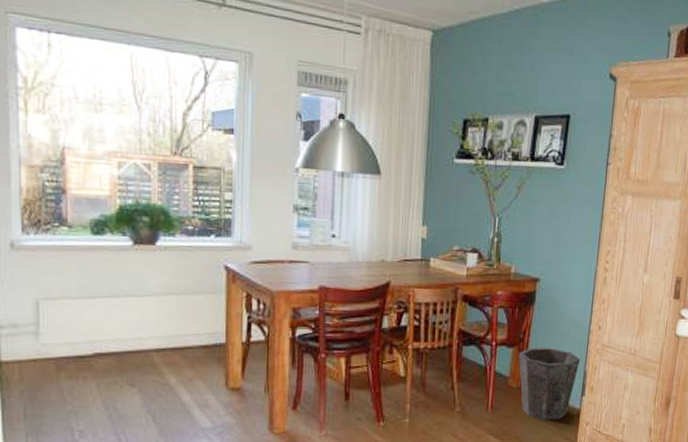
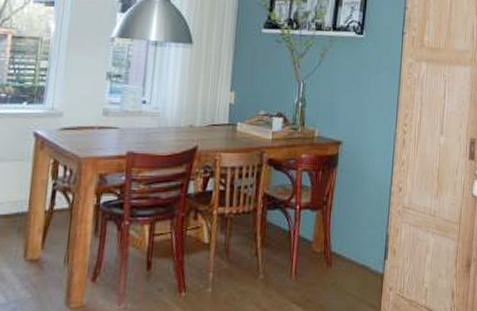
waste bin: present [518,348,581,420] -> none [322,211,383,286]

